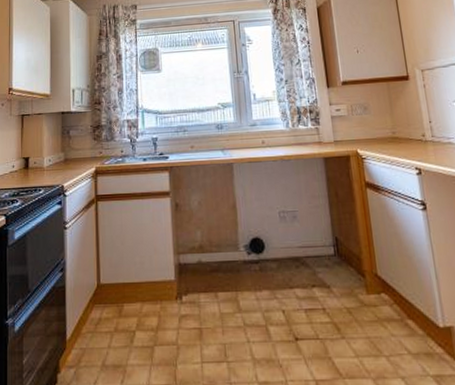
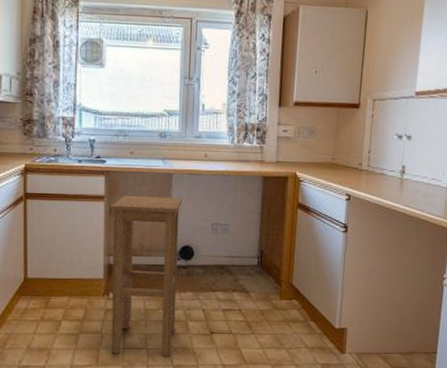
stool: none [176,187,256,371] -> present [110,195,183,357]

